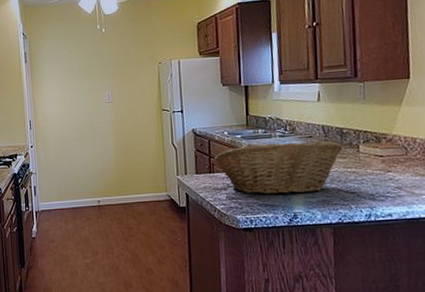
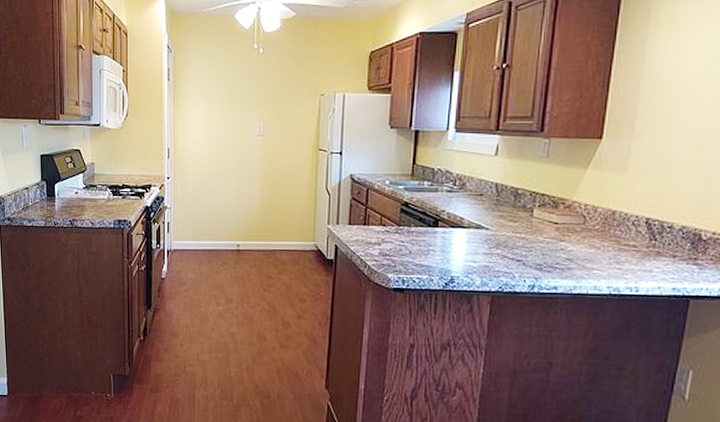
fruit basket: present [214,140,342,195] -> none [371,197,515,257]

